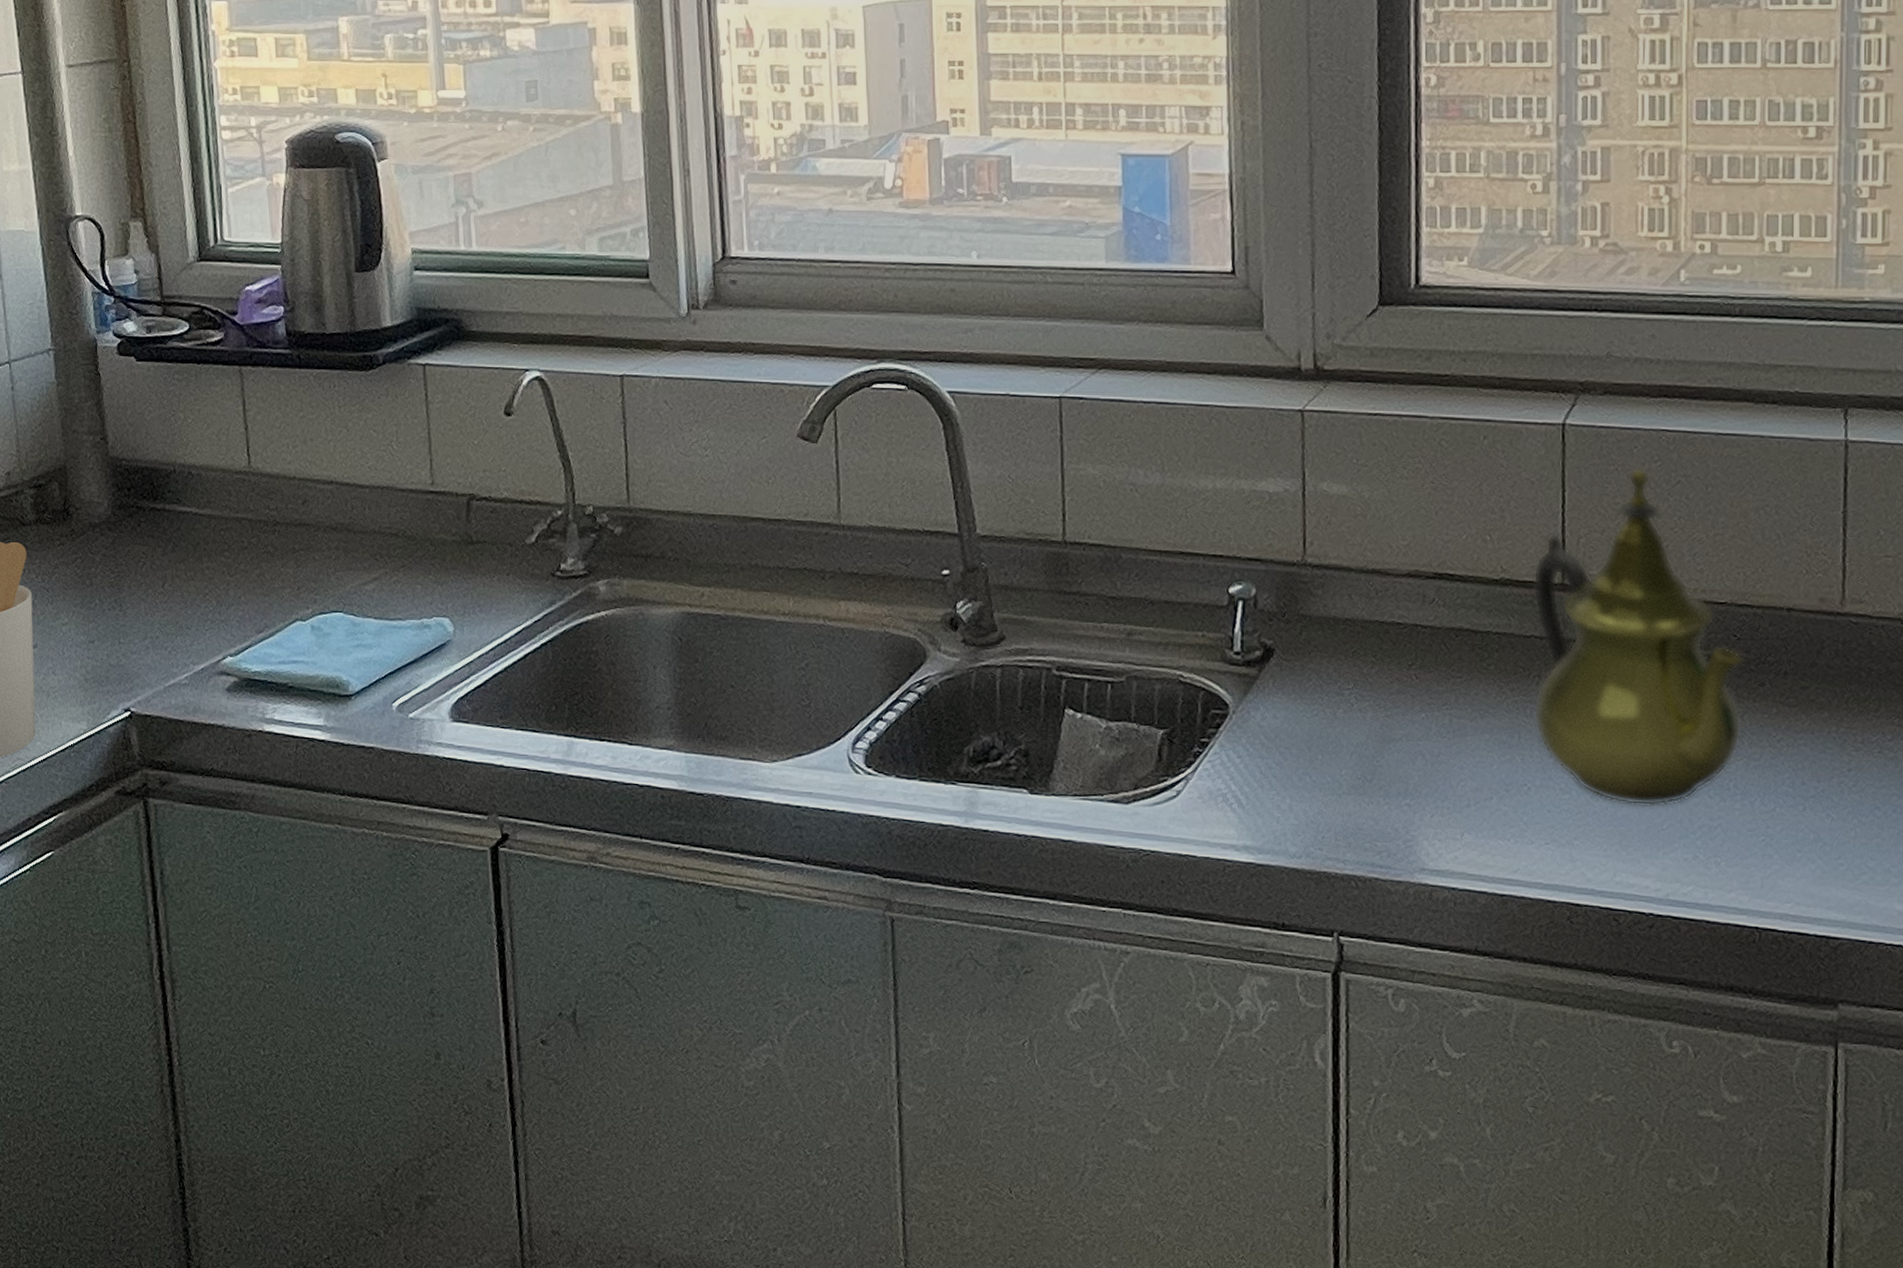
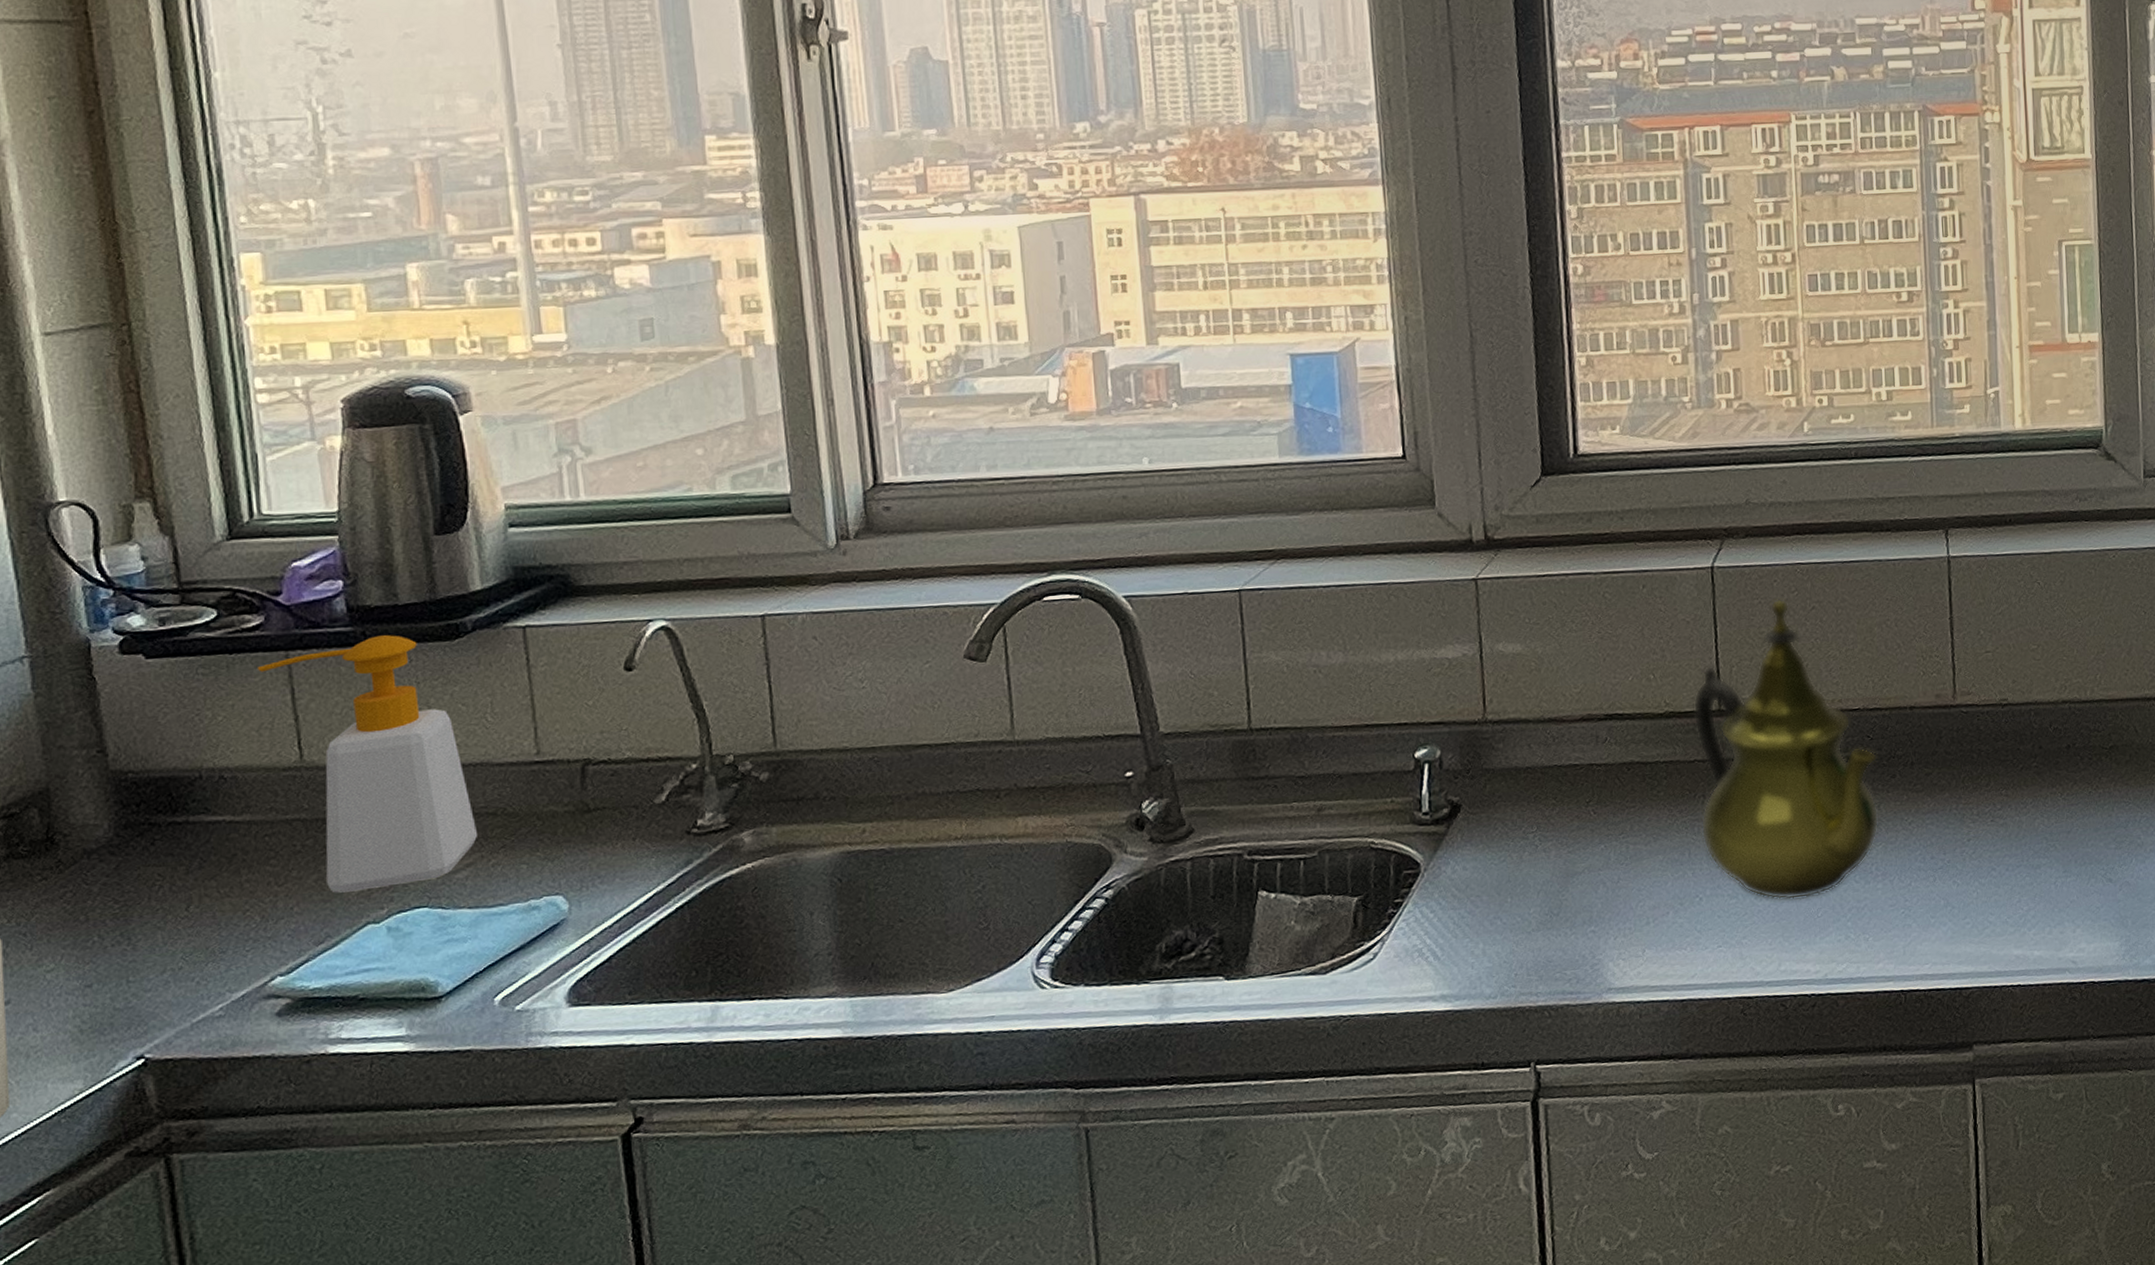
soap bottle: none [218,360,384,590] -> present [258,635,479,893]

